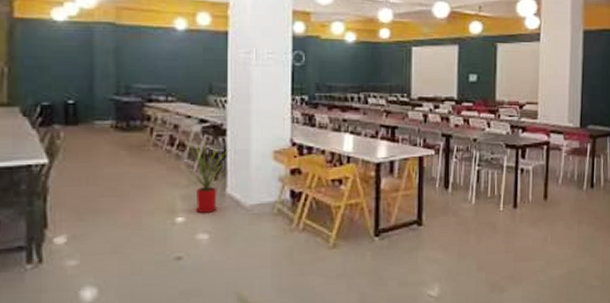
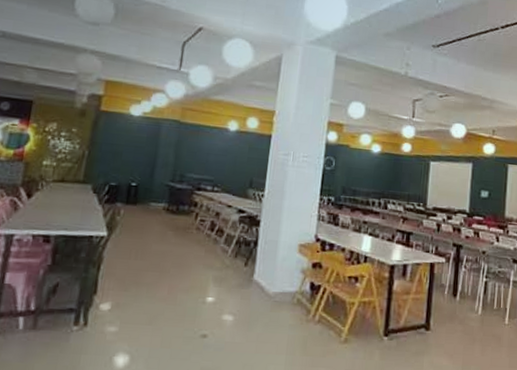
house plant: present [182,141,230,214] -> none [218,228,262,296]

